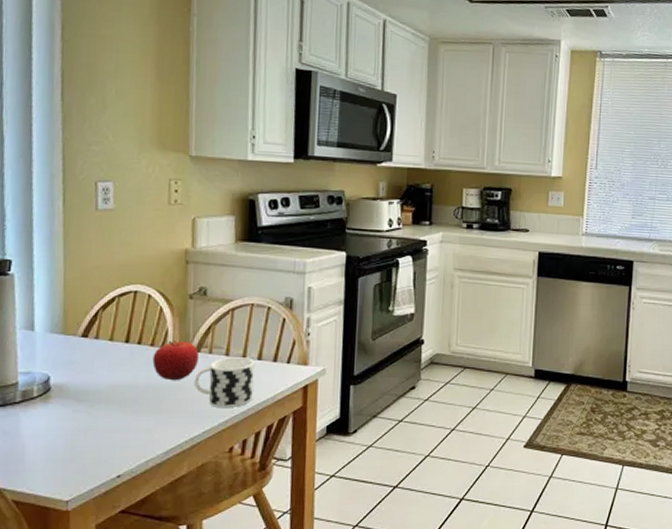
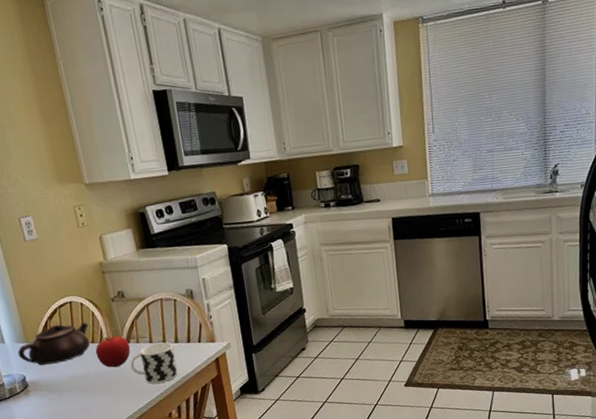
teapot: none [48,317,151,366] -> present [17,323,90,366]

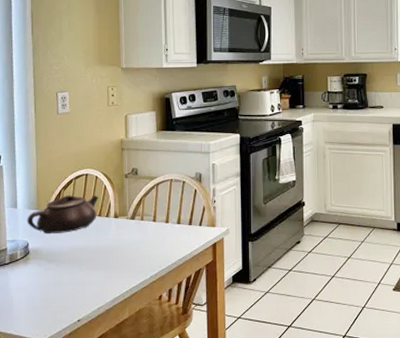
fruit: present [95,335,131,368] -> none [100,211,134,243]
cup: present [130,342,179,384] -> none [131,222,176,263]

